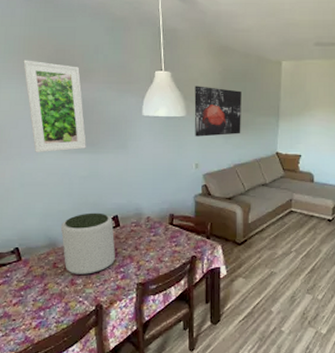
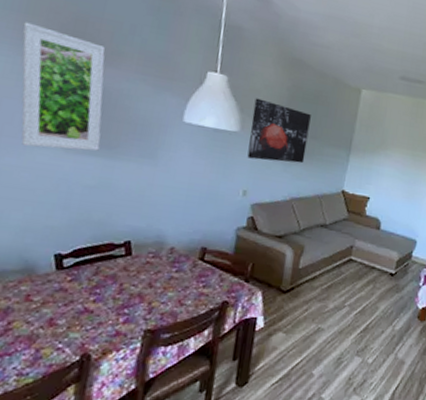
plant pot: present [60,212,115,274] -> none [43,233,123,314]

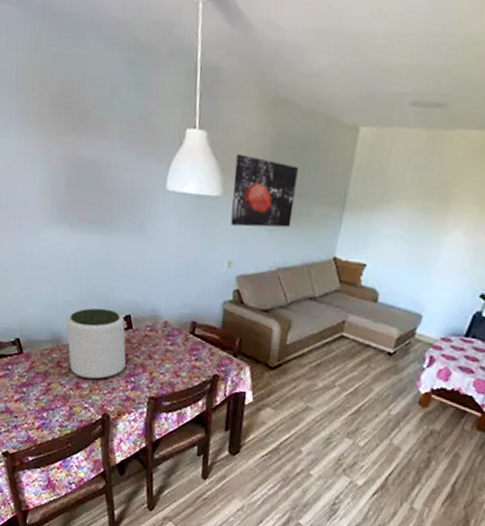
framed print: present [21,22,106,151] -> none [22,100,97,228]
plant pot: none [43,233,123,314] -> present [65,308,126,379]

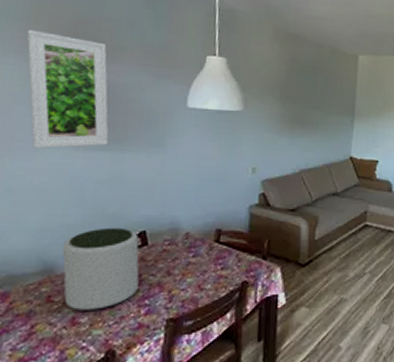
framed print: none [22,100,97,228] -> present [27,29,109,148]
wall art: present [230,154,298,228] -> none [253,76,311,136]

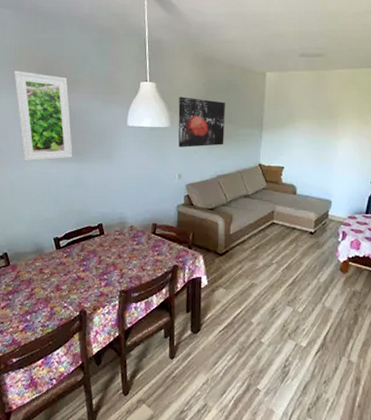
plant pot: present [62,227,139,311] -> none [47,220,99,281]
wall art: none [253,76,311,136] -> present [178,97,225,148]

